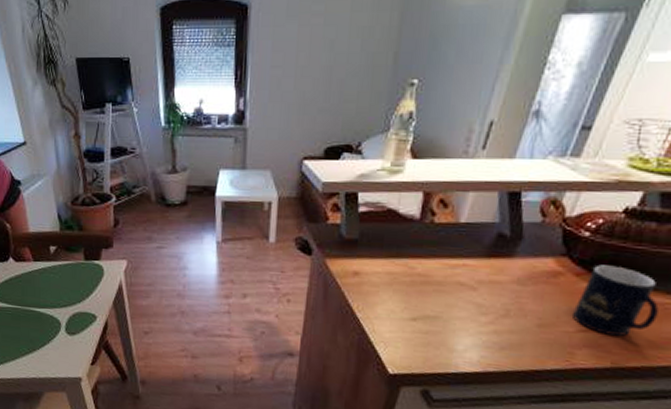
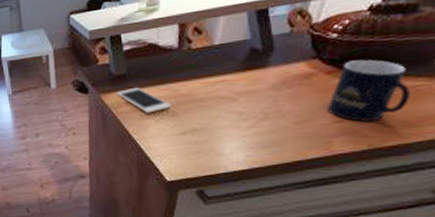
cell phone: none [343,257,405,290] -> present [116,88,171,113]

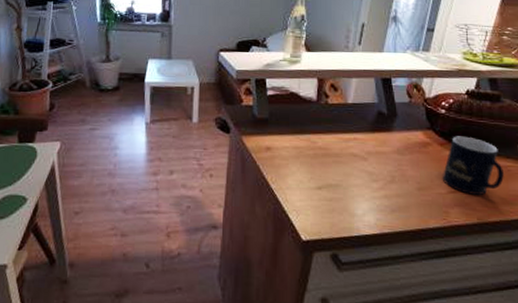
cell phone: present [116,88,171,113] -> none [257,134,309,162]

